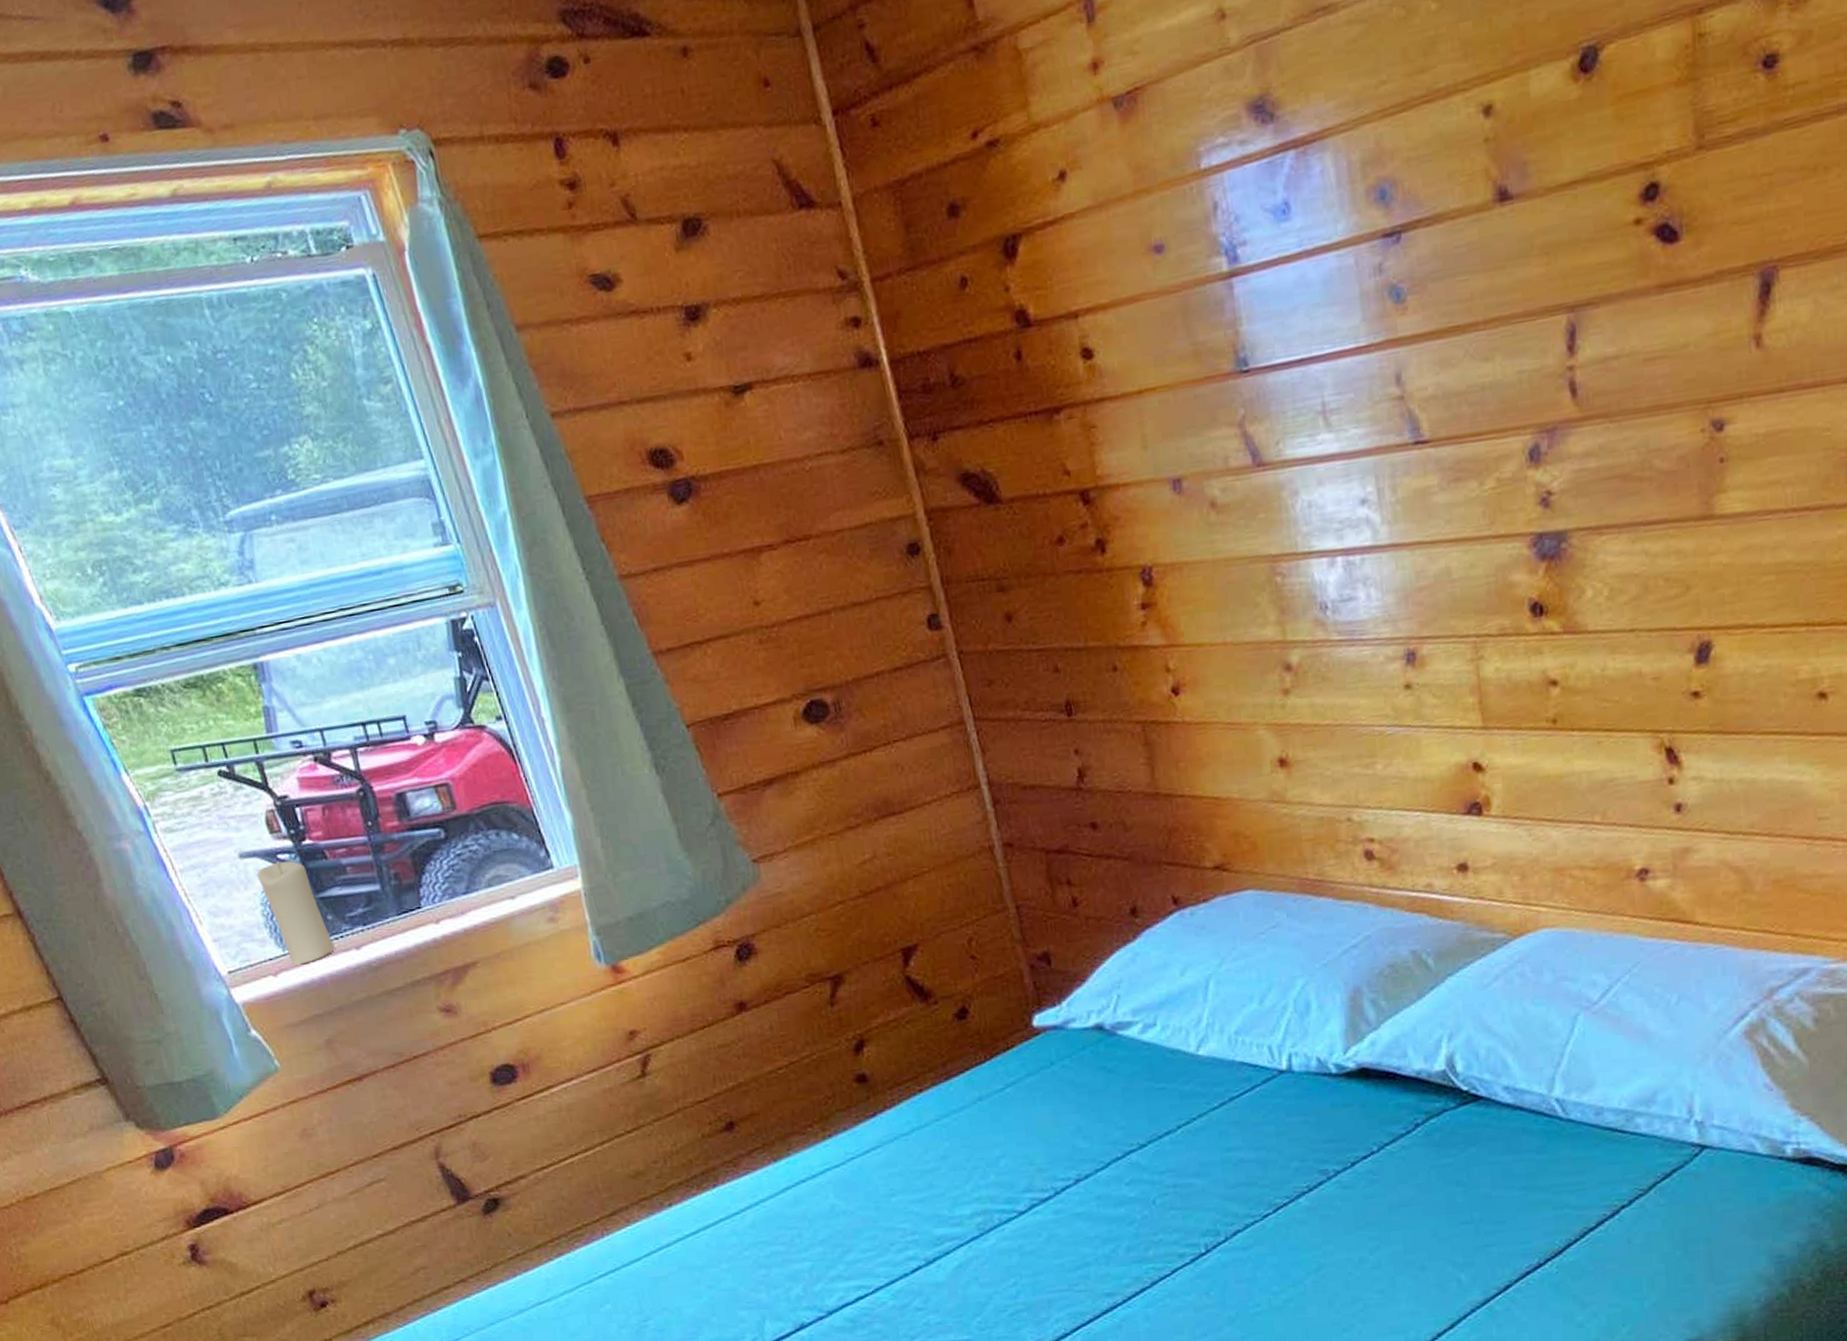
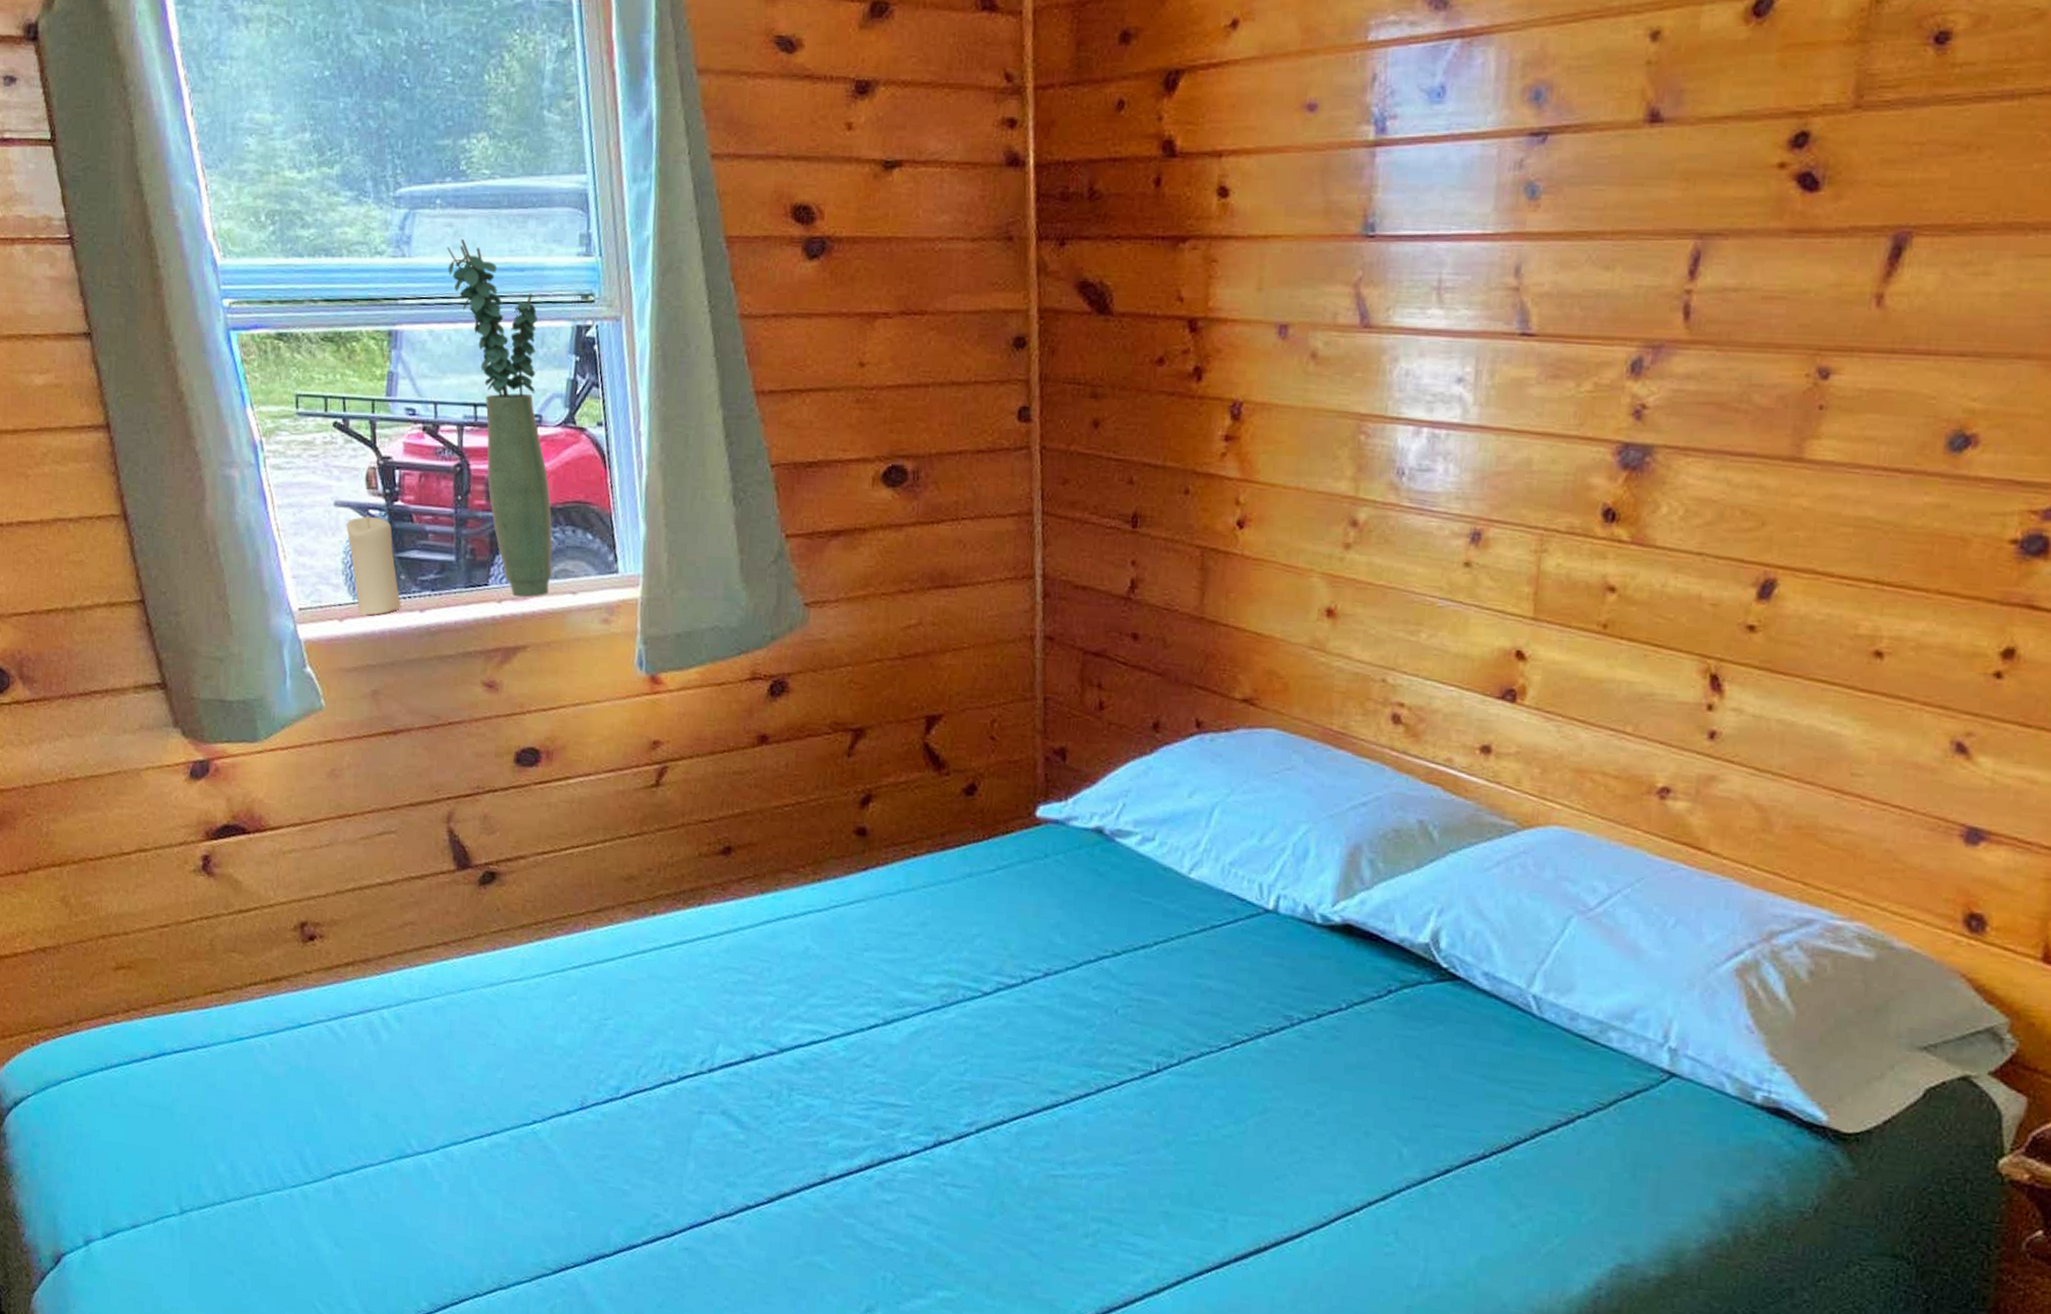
vase: none [295,552,486,914] -> present [447,239,553,598]

